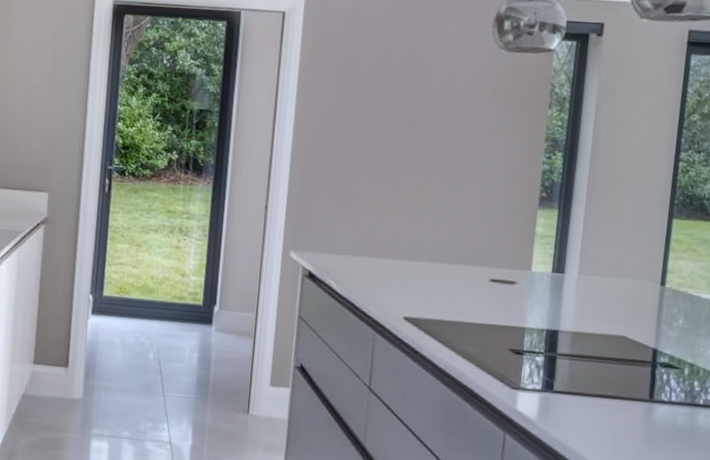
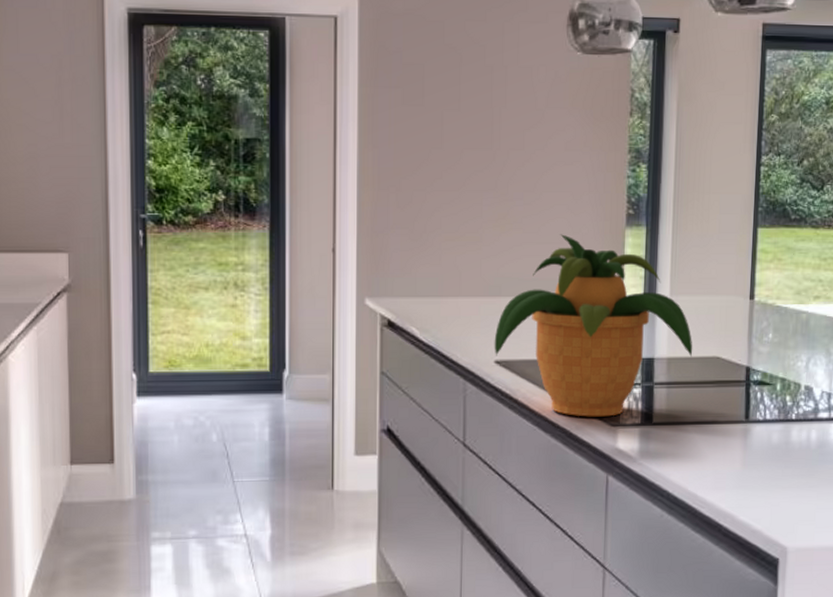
potted plant: none [403,210,599,380] -> present [494,234,693,417]

